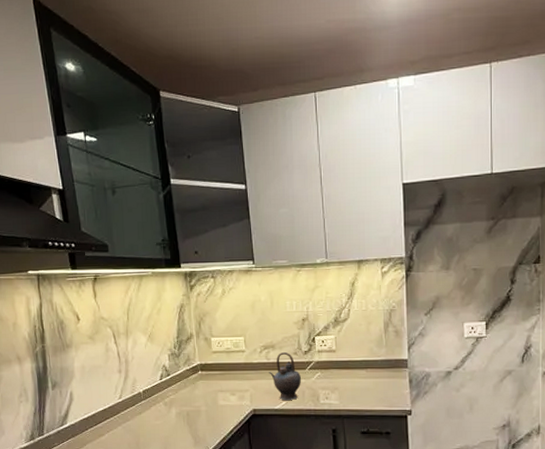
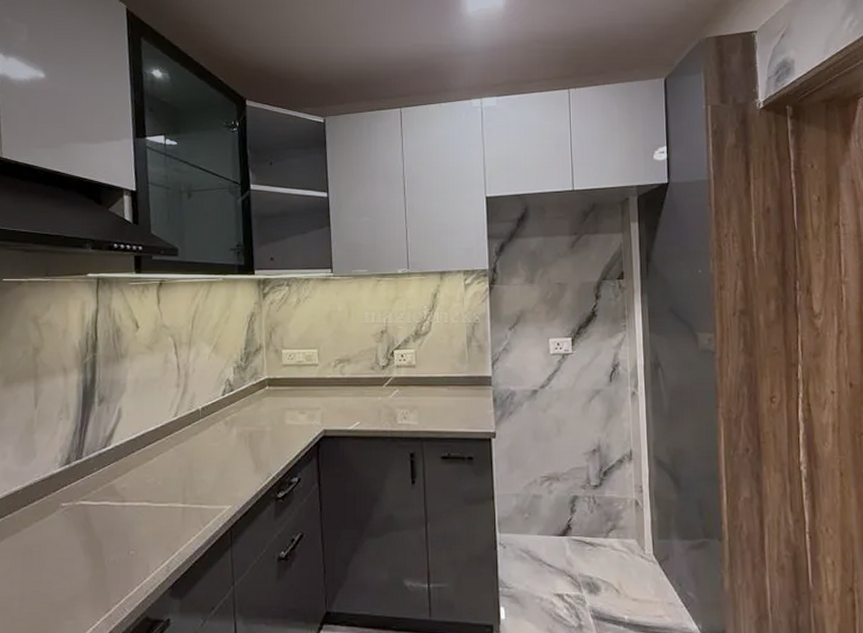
teapot: present [269,351,301,400] -> none [343,366,377,420]

